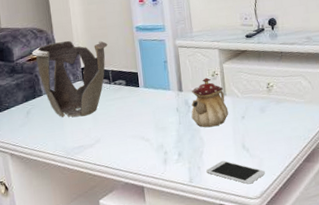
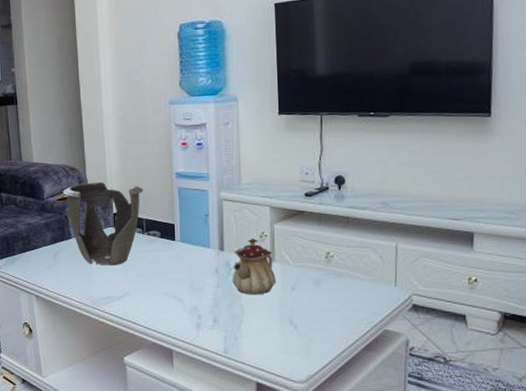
smartphone: present [206,161,265,185] -> none [244,335,314,365]

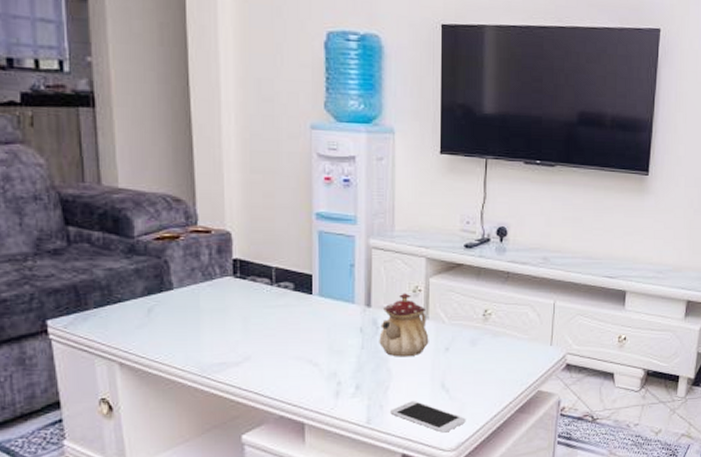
decorative bowl: present [62,181,143,266] -> none [161,218,274,324]
smartphone: none [244,335,314,365] -> present [390,401,466,433]

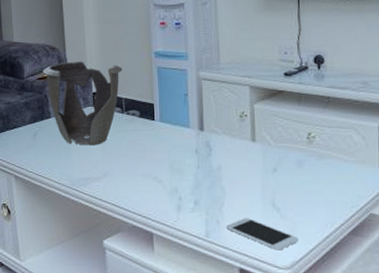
decorative bowl: none [161,218,274,324] -> present [42,61,123,146]
teapot: present [379,293,429,357] -> none [212,118,258,176]

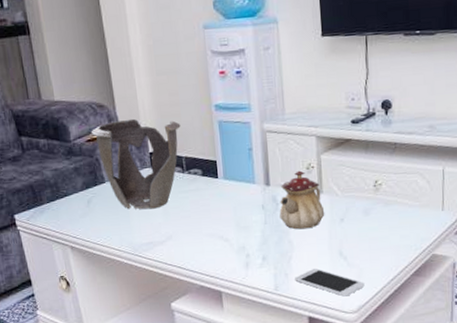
teapot: none [212,118,258,176] -> present [279,170,325,230]

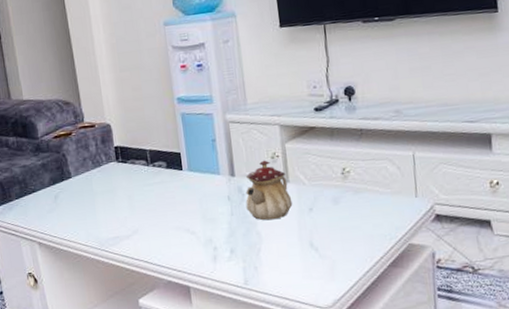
decorative bowl: present [91,118,181,210] -> none [57,114,144,204]
smartphone: present [295,269,365,297] -> none [265,261,339,291]

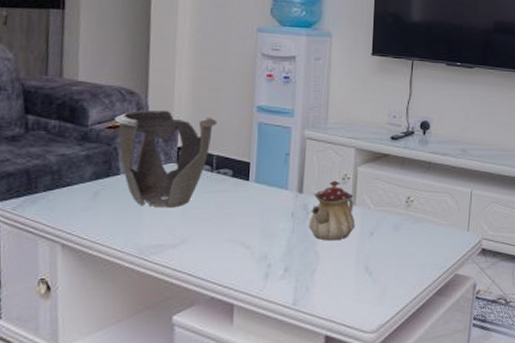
decorative bowl: none [57,114,144,204] -> present [114,109,217,208]

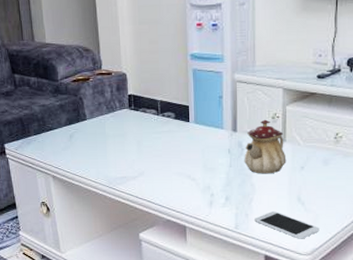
decorative bowl: present [114,109,217,208] -> none [76,63,158,147]
smartphone: none [316,283,387,315] -> present [254,211,320,239]

